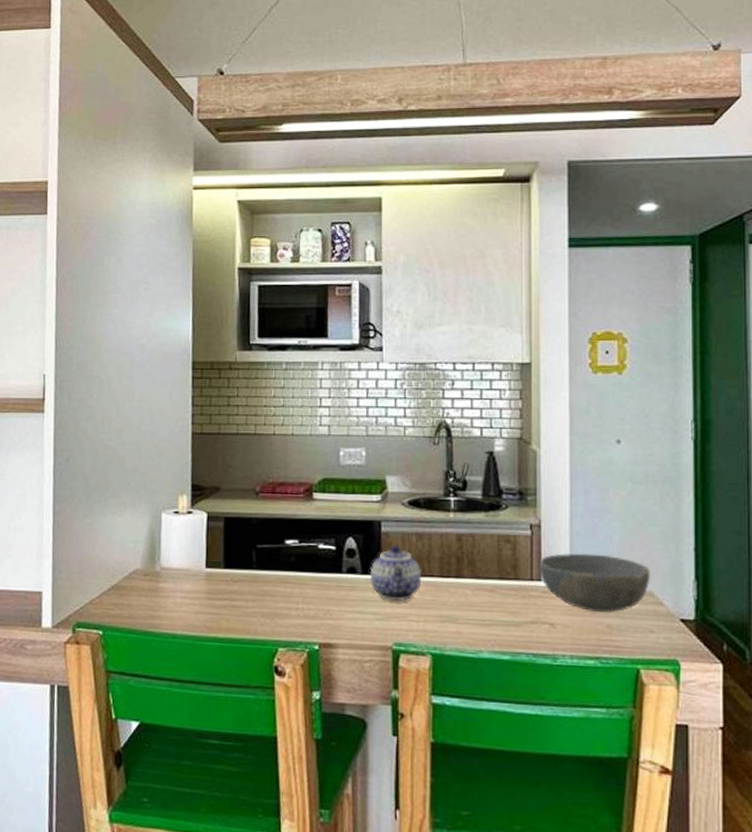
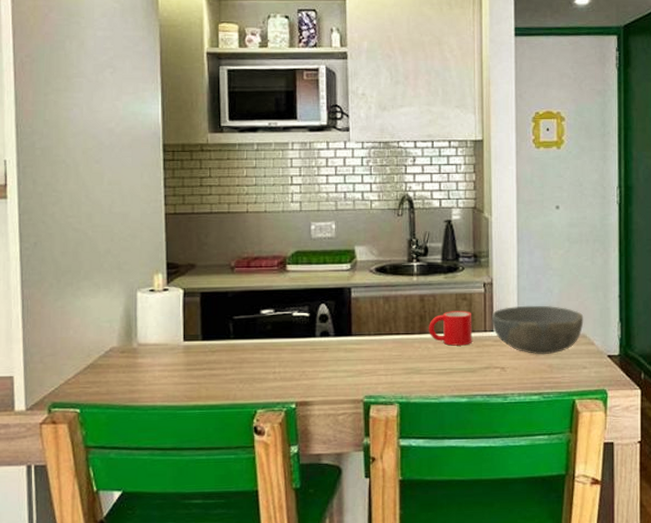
teapot: present [369,545,422,602] -> none [341,309,389,359]
mug: none [466,554,517,595] -> present [429,311,472,346]

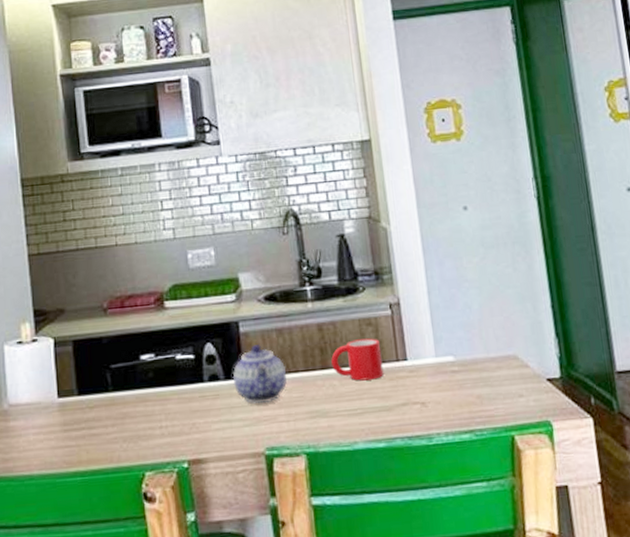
teapot: none [341,309,389,359] -> present [232,345,287,404]
bowl: present [491,305,584,355] -> none [403,323,513,384]

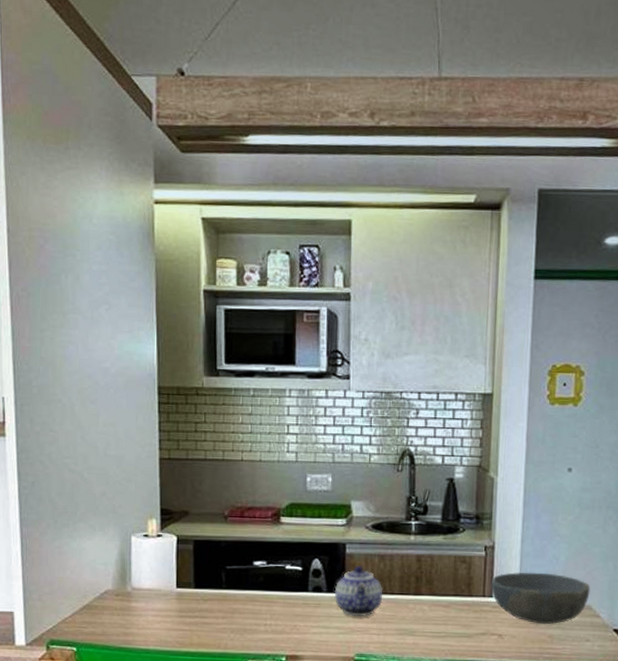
mug: present [331,338,384,381] -> none [424,573,471,610]
bowl: none [403,323,513,384] -> present [491,571,591,625]

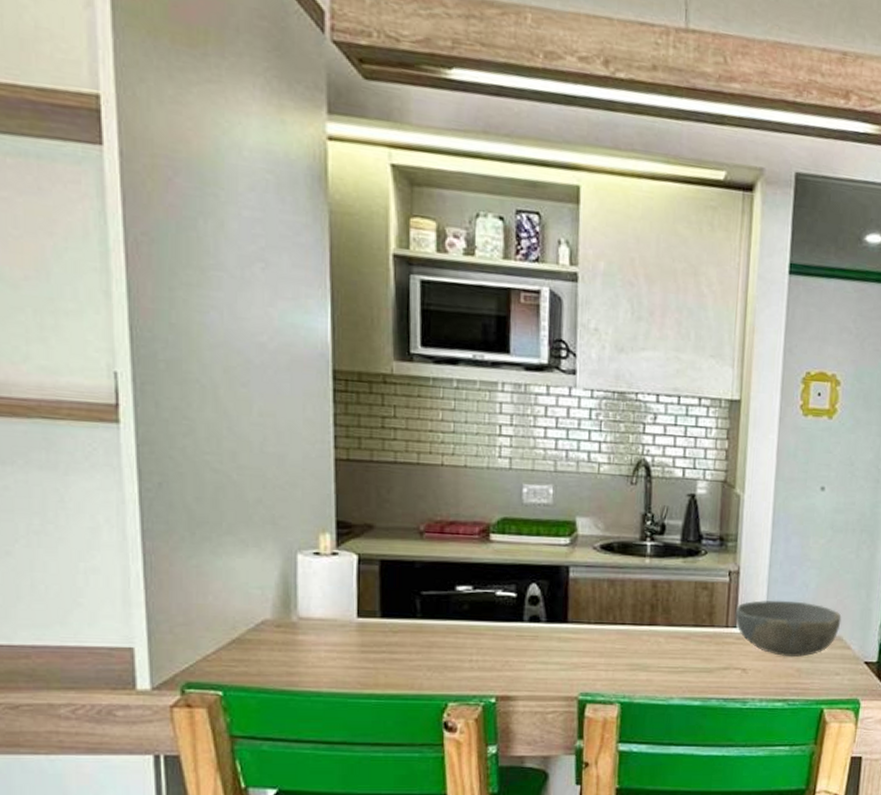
teapot: present [334,566,383,617] -> none [554,592,613,651]

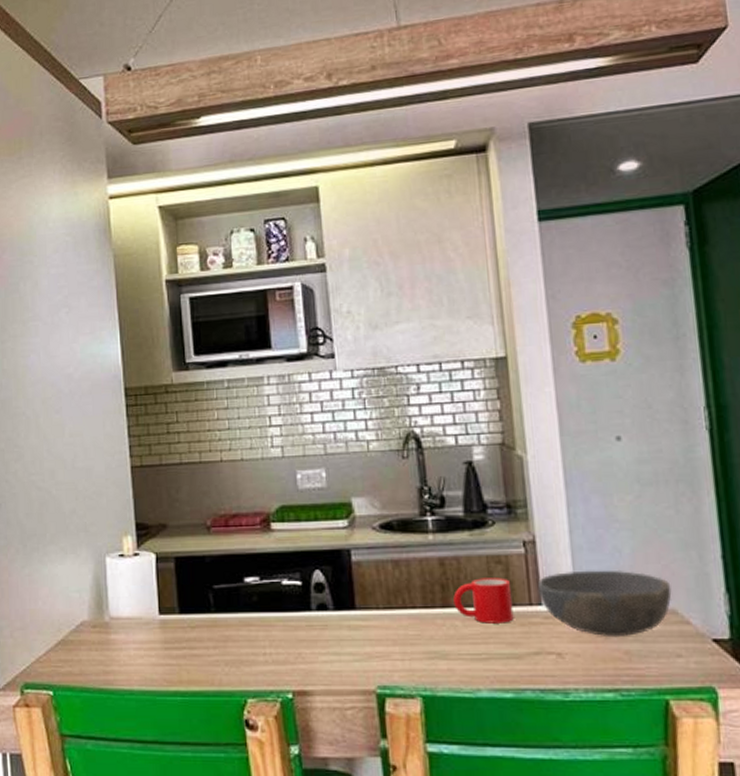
mug: none [660,601,713,642] -> present [453,578,514,624]

